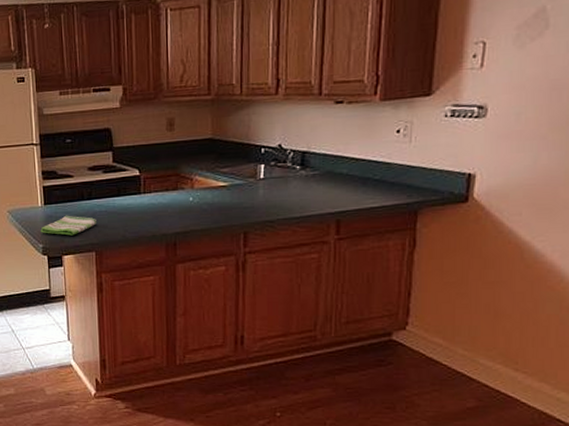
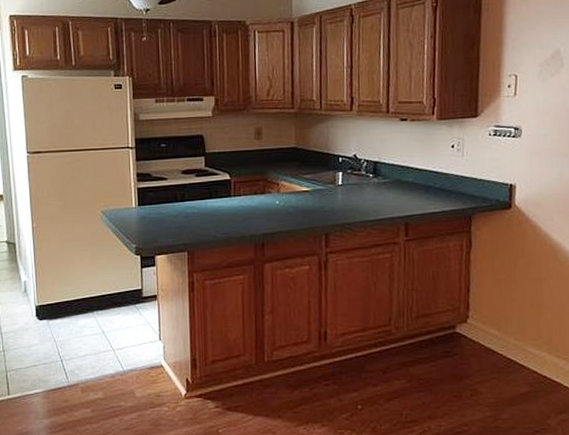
dish towel: present [40,215,97,236] -> none [134,216,189,236]

